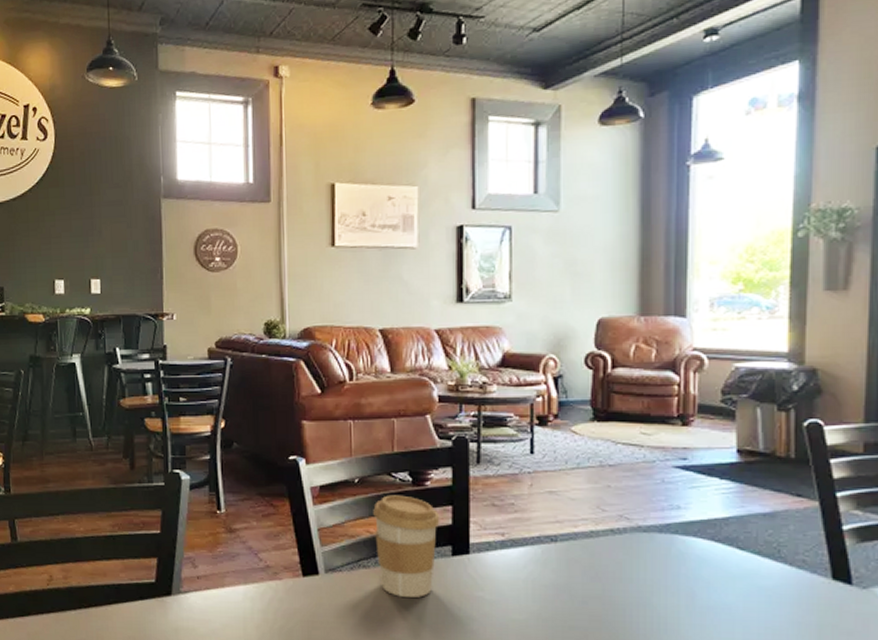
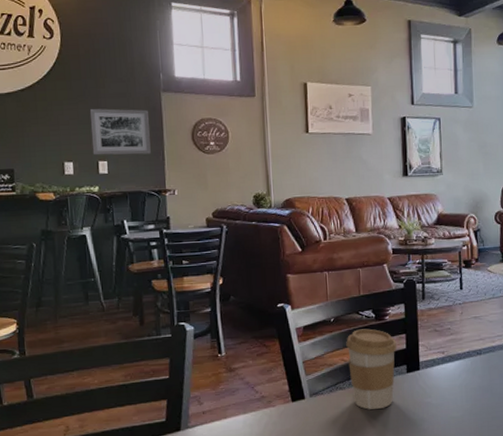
wall art: none [83,218,148,273] -> present [89,108,151,155]

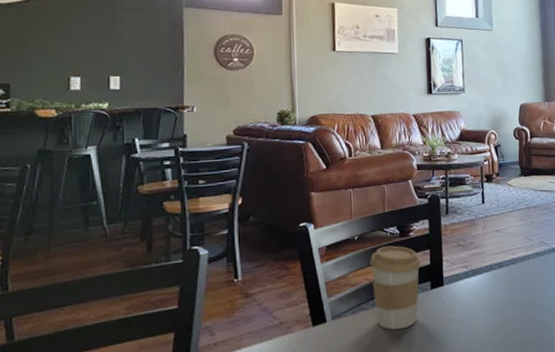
wall art: present [89,108,151,155] -> none [103,21,169,70]

